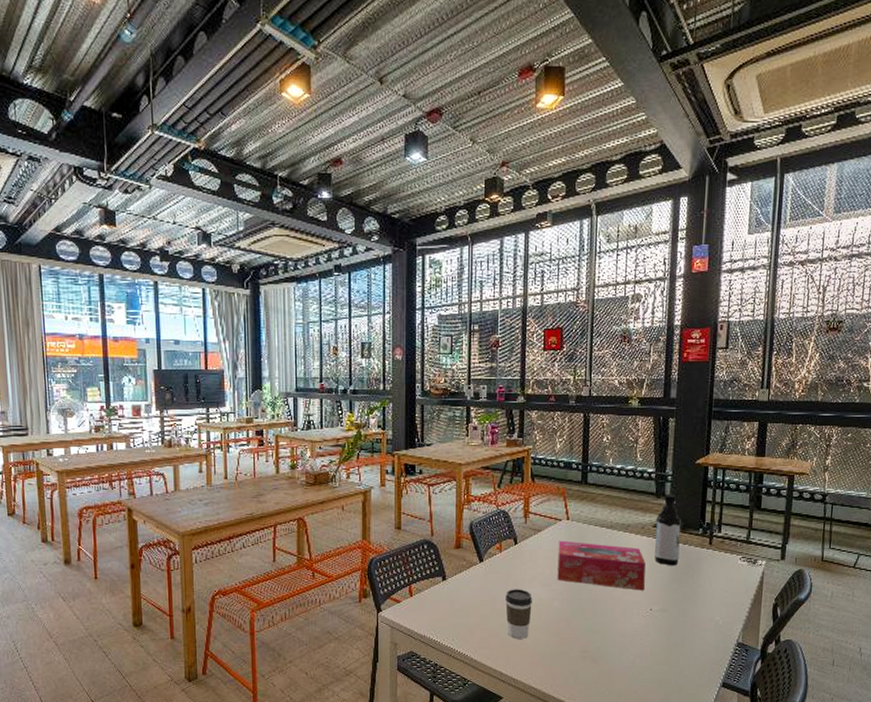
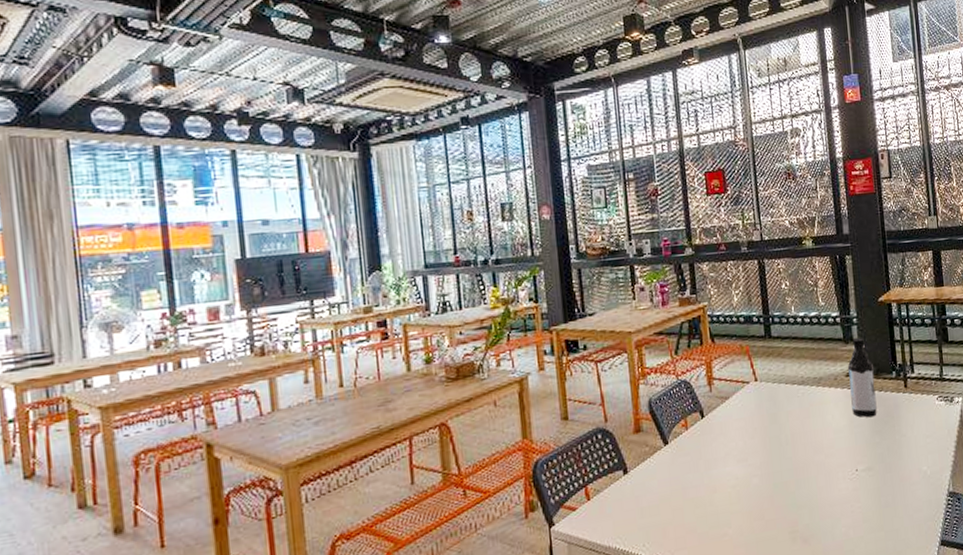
coffee cup: present [505,589,532,639] -> none [698,469,730,531]
tissue box: present [557,540,646,591] -> none [749,402,847,453]

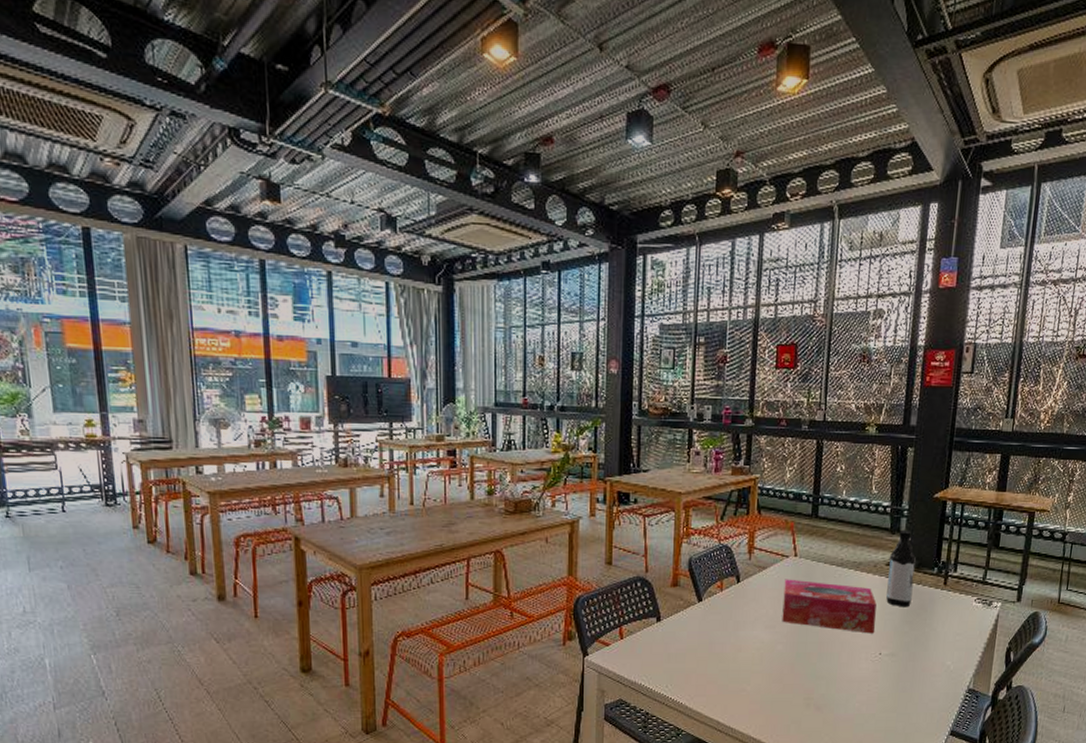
tissue box: none [749,402,847,453] -> present [782,579,877,634]

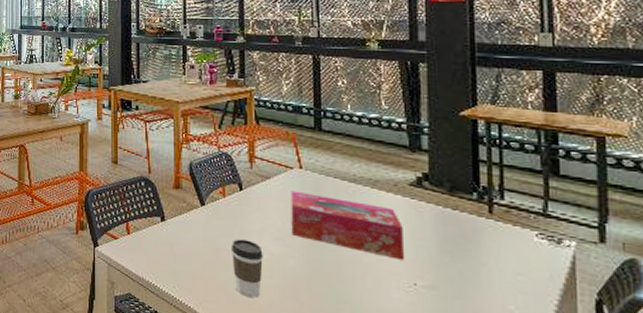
coffee cup: none [725,631,754,685] -> present [232,239,263,298]
water bottle: present [886,530,917,607] -> none [411,149,448,235]

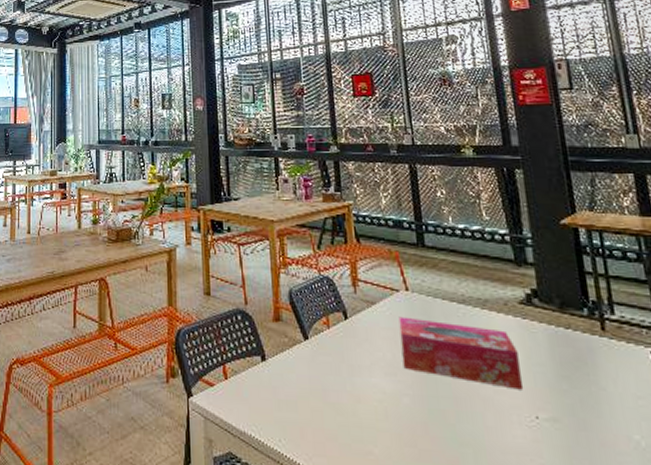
coffee cup: present [232,239,263,298] -> none [340,377,376,447]

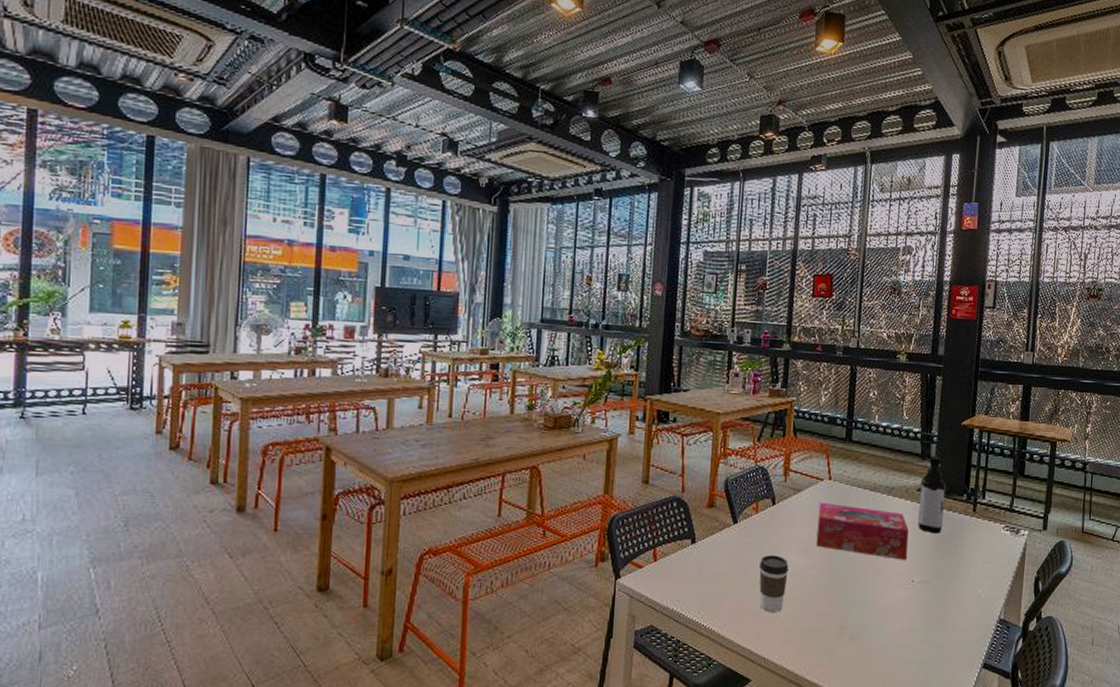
coffee cup: none [340,377,376,447] -> present [759,555,789,612]
water bottle: none [520,262,564,358] -> present [918,456,947,534]

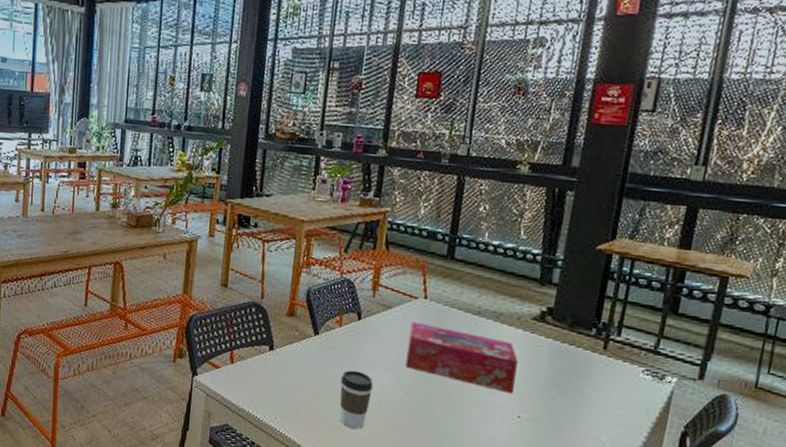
water bottle: present [918,456,947,534] -> none [530,282,571,369]

